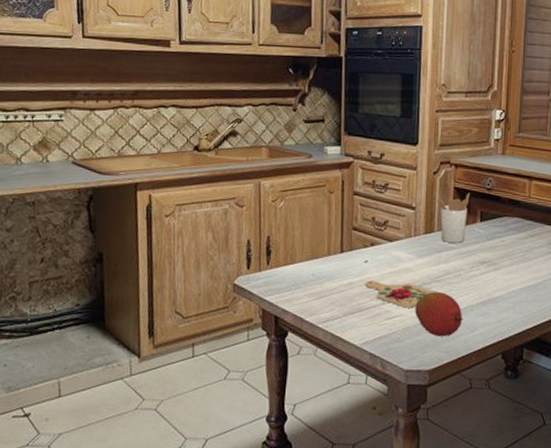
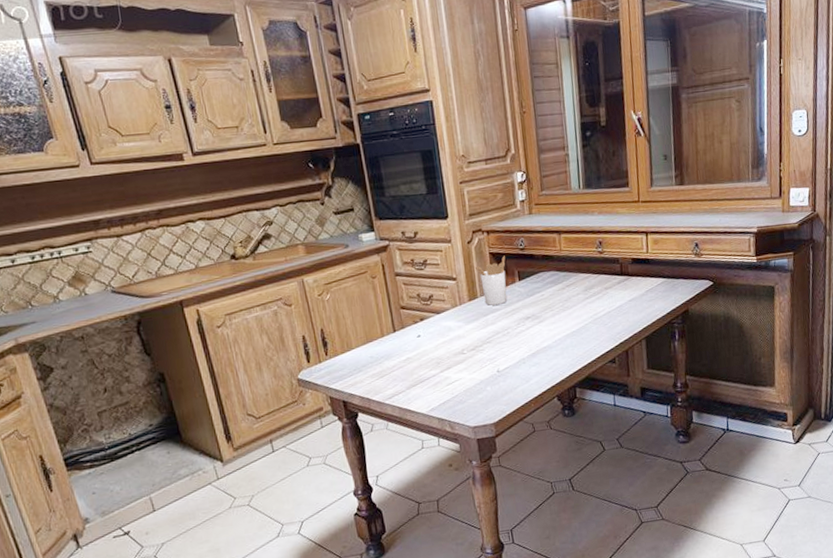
cutting board: present [365,281,438,308] -> none [421,348,491,372]
fruit: present [415,292,463,337] -> none [471,351,517,392]

